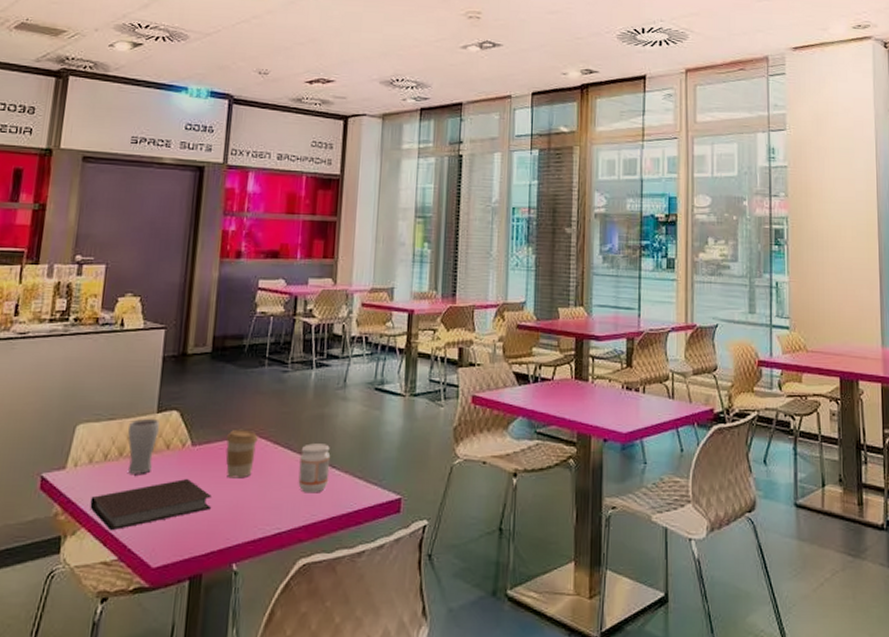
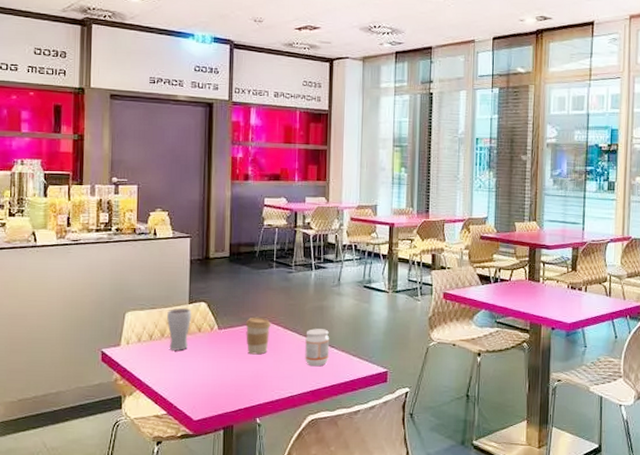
notebook: present [90,478,213,531] -> none [142,354,238,393]

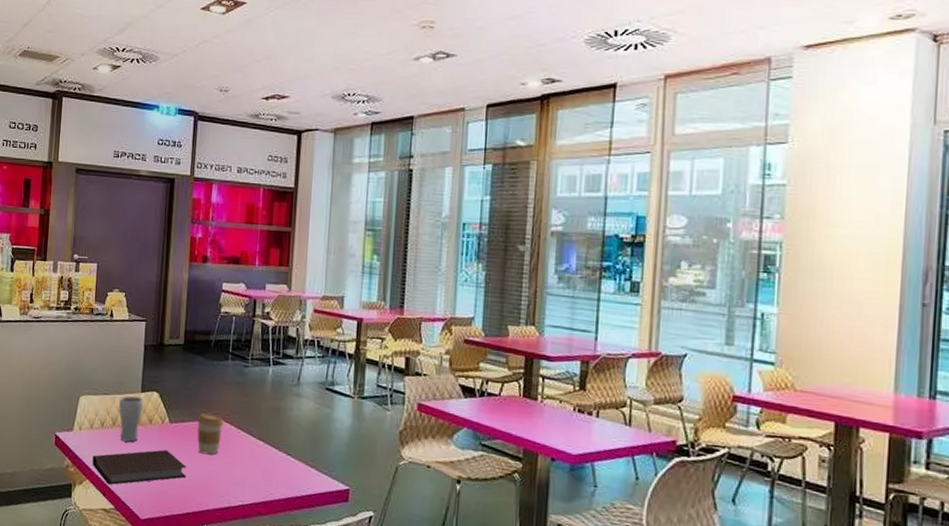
notebook: none [142,354,238,393] -> present [92,449,187,485]
jam: present [305,329,330,367] -> none [258,431,286,475]

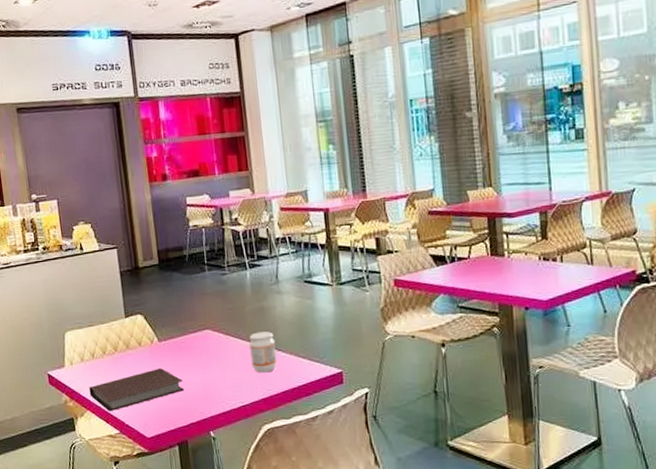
drinking glass: present [119,396,144,442] -> none [105,323,131,367]
coffee cup: present [197,412,224,455] -> none [184,325,212,365]
jam: none [258,431,286,475] -> present [249,331,278,373]

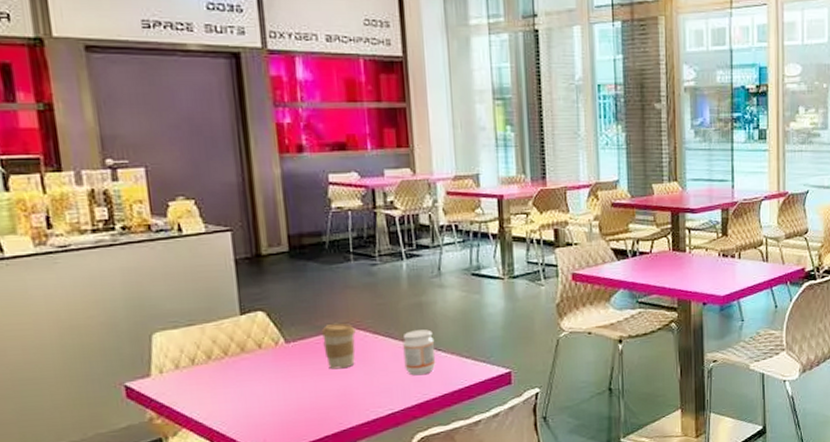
notebook: present [89,367,185,412] -> none [186,373,319,429]
coffee cup: none [184,325,212,365] -> present [321,323,356,370]

